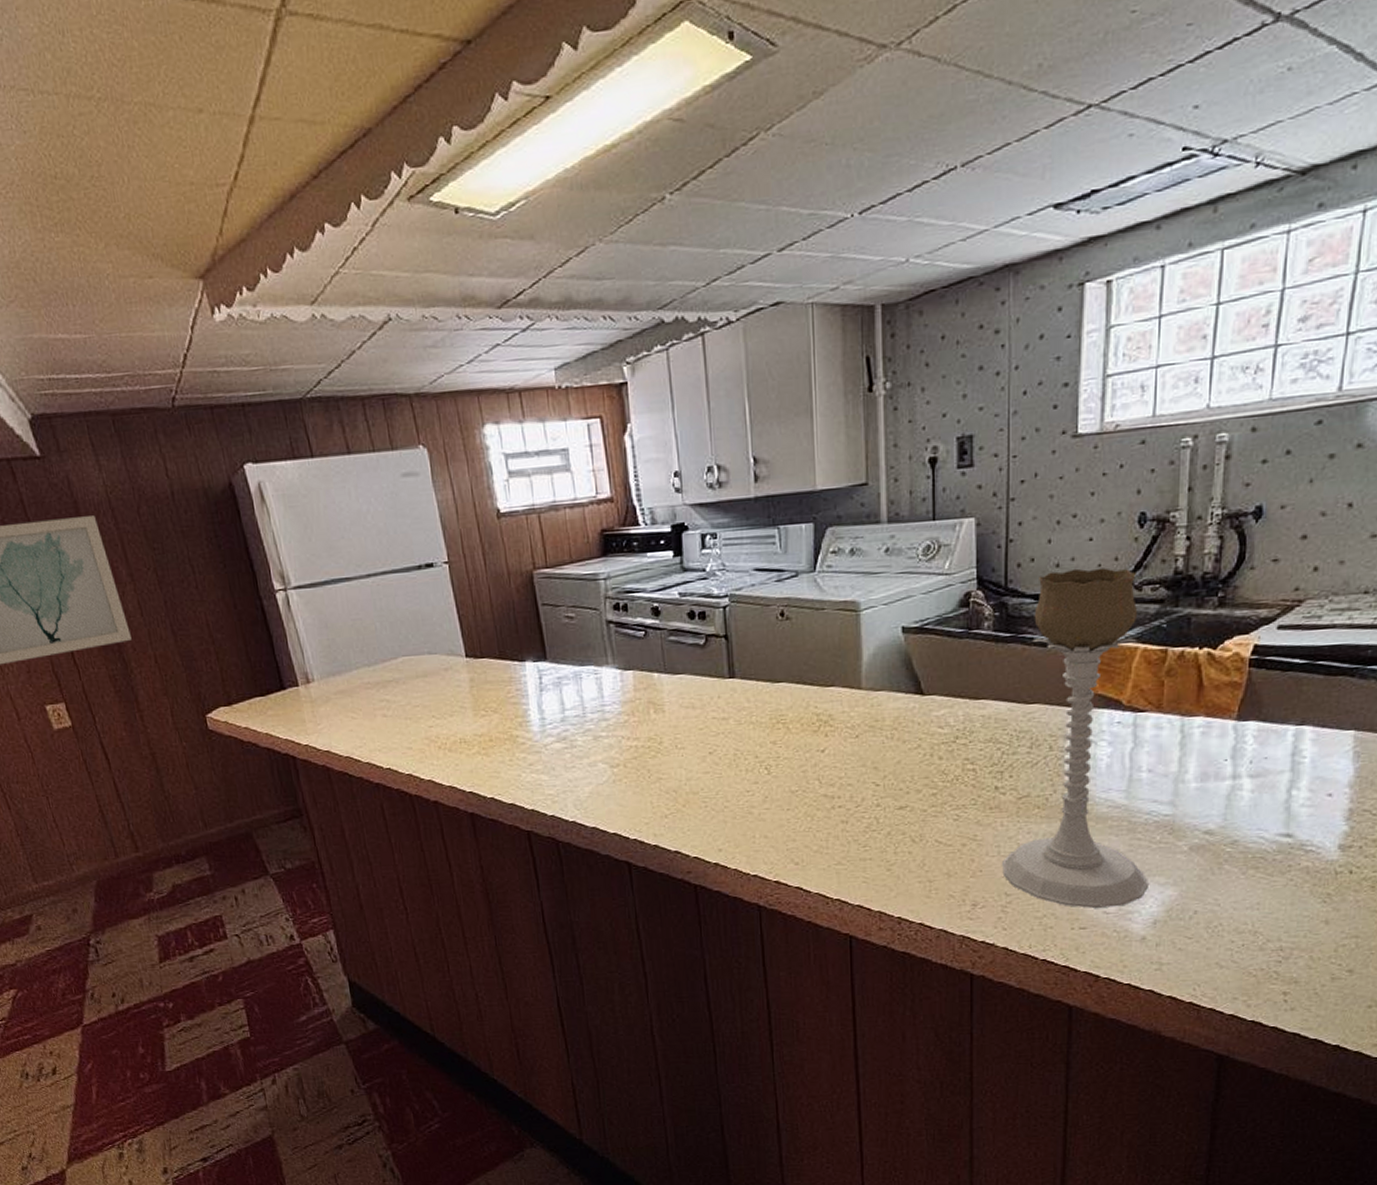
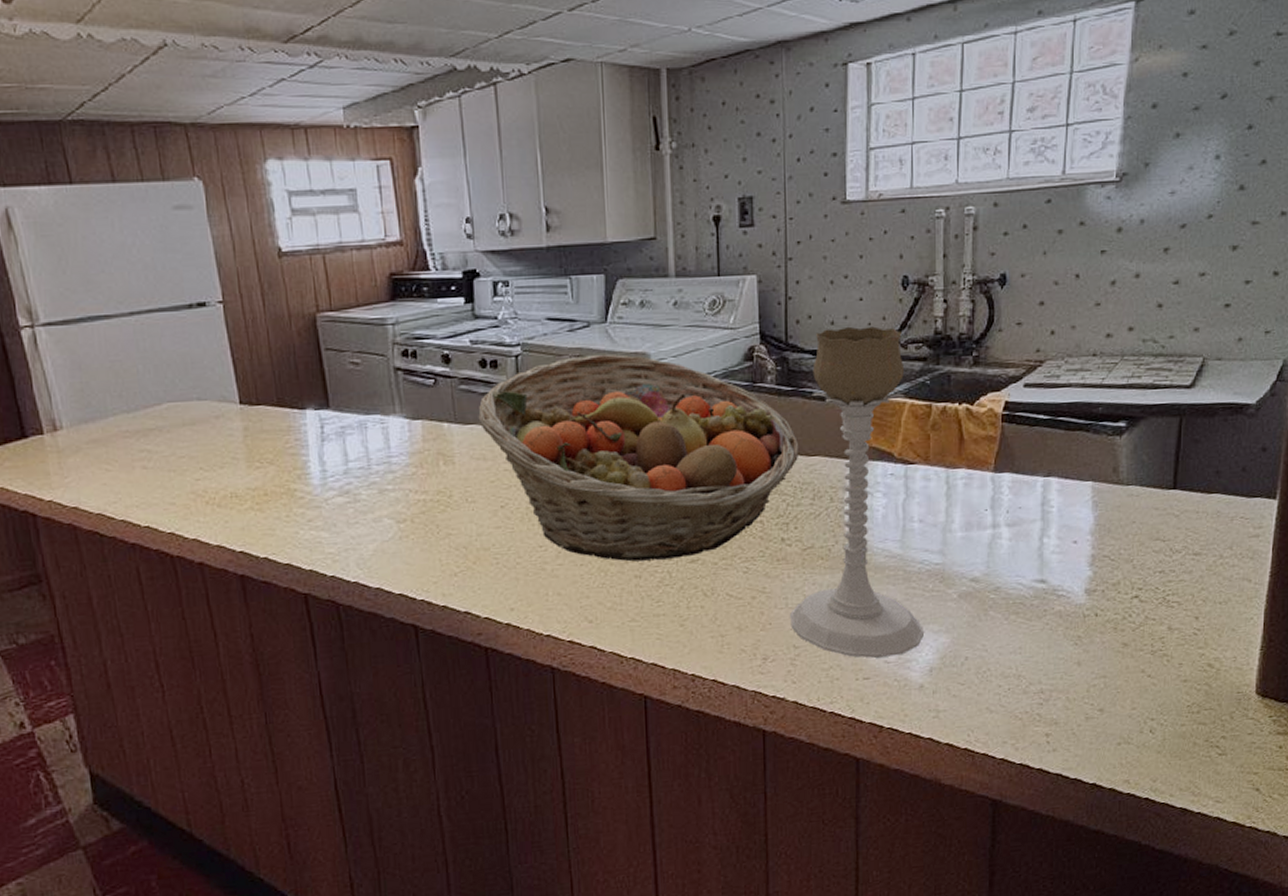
fruit basket: none [687,603,1017,807] -> present [478,353,800,562]

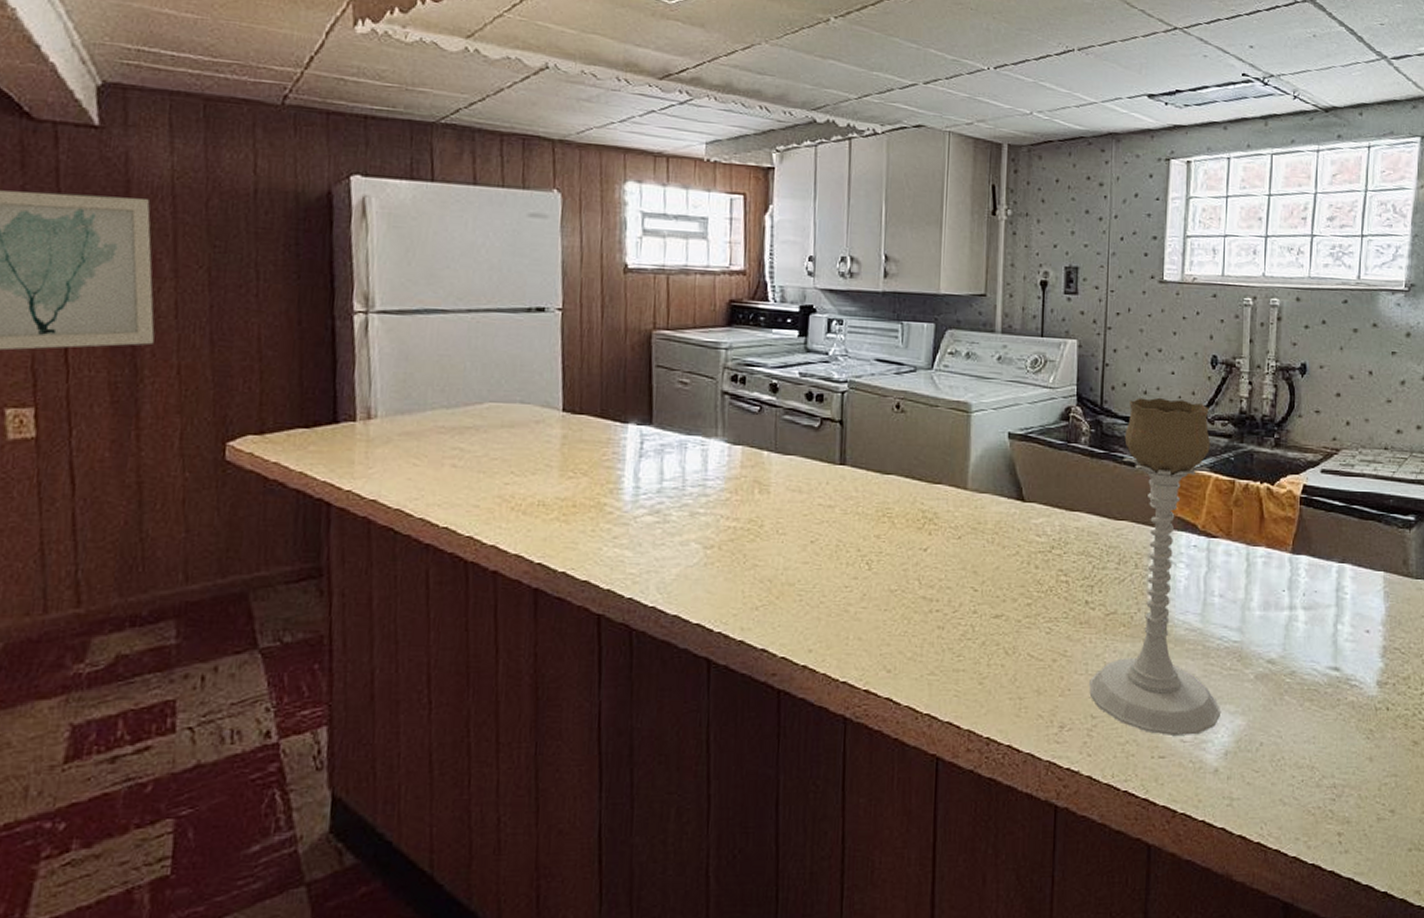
fruit basket: present [478,353,800,562] -> none [798,398,1108,612]

